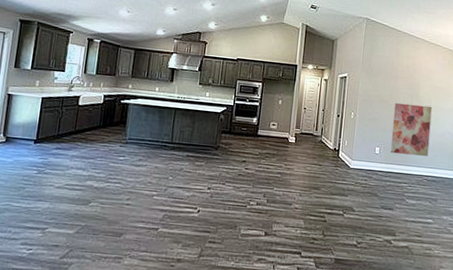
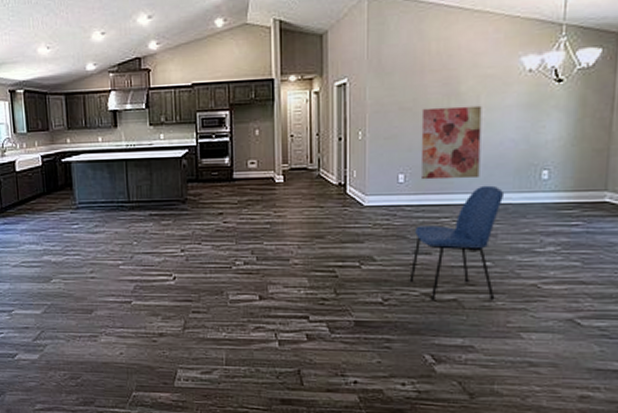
chair: none [377,162,443,248] -> present [409,185,505,302]

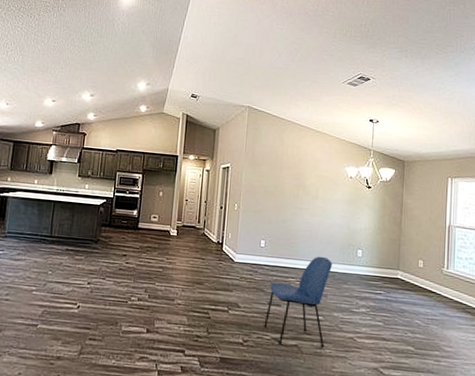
wall art: present [420,105,482,180] -> none [276,193,320,250]

